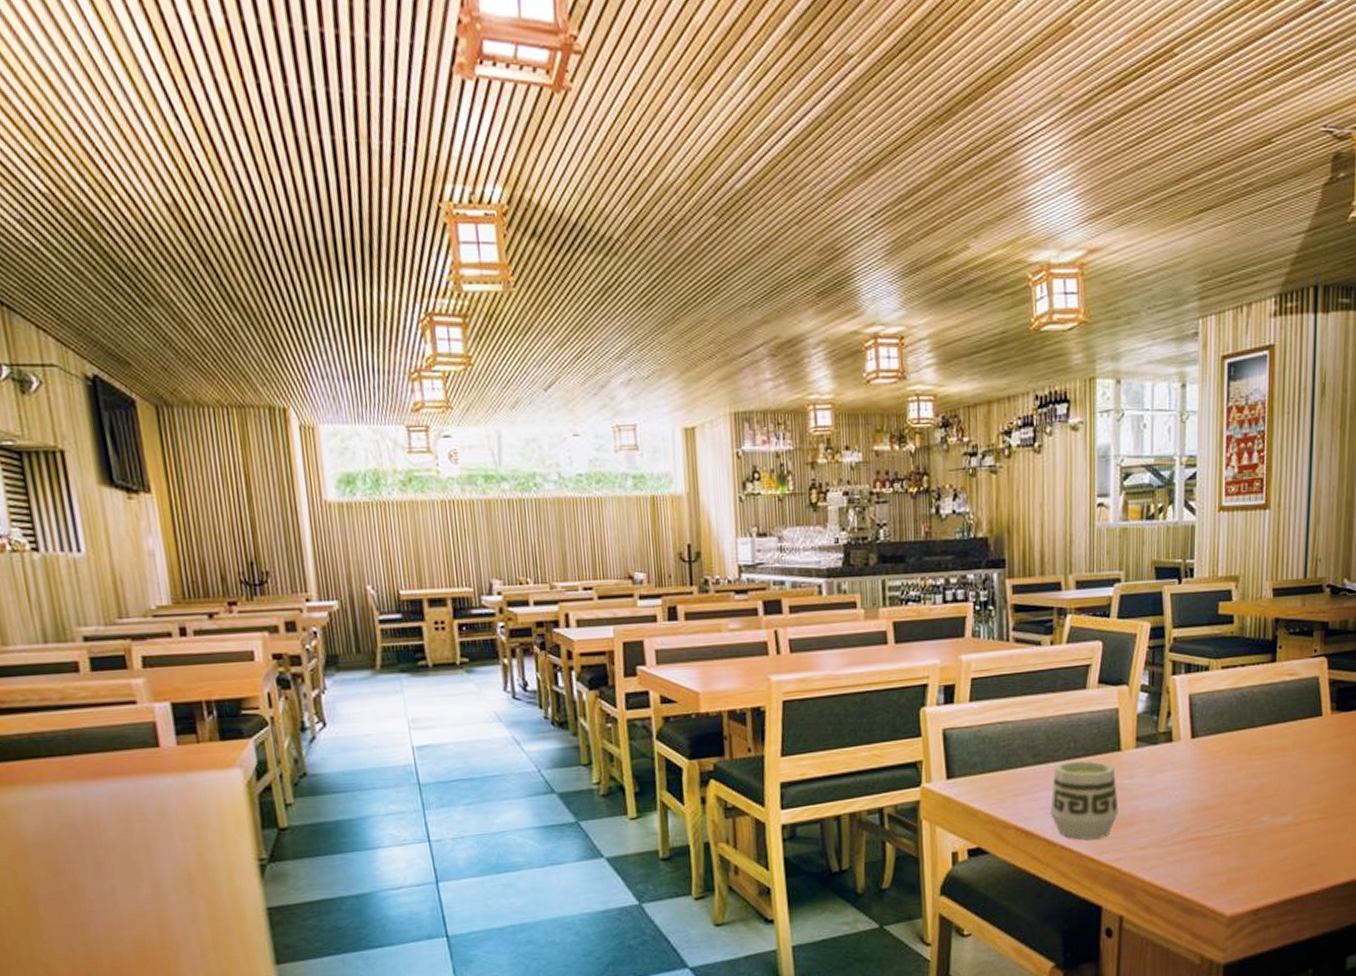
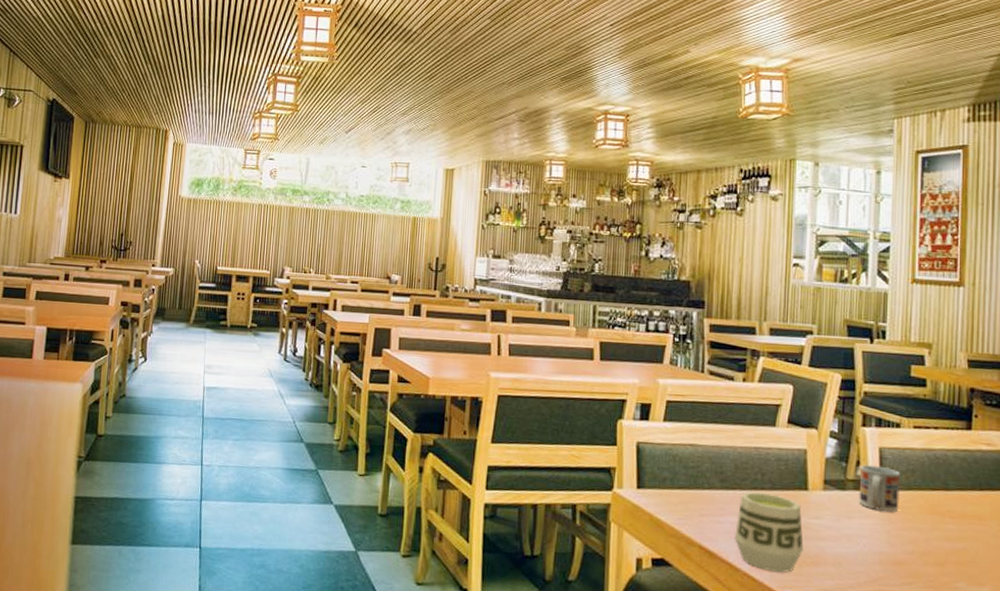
cup: none [1170,713,1210,759] -> present [859,464,901,513]

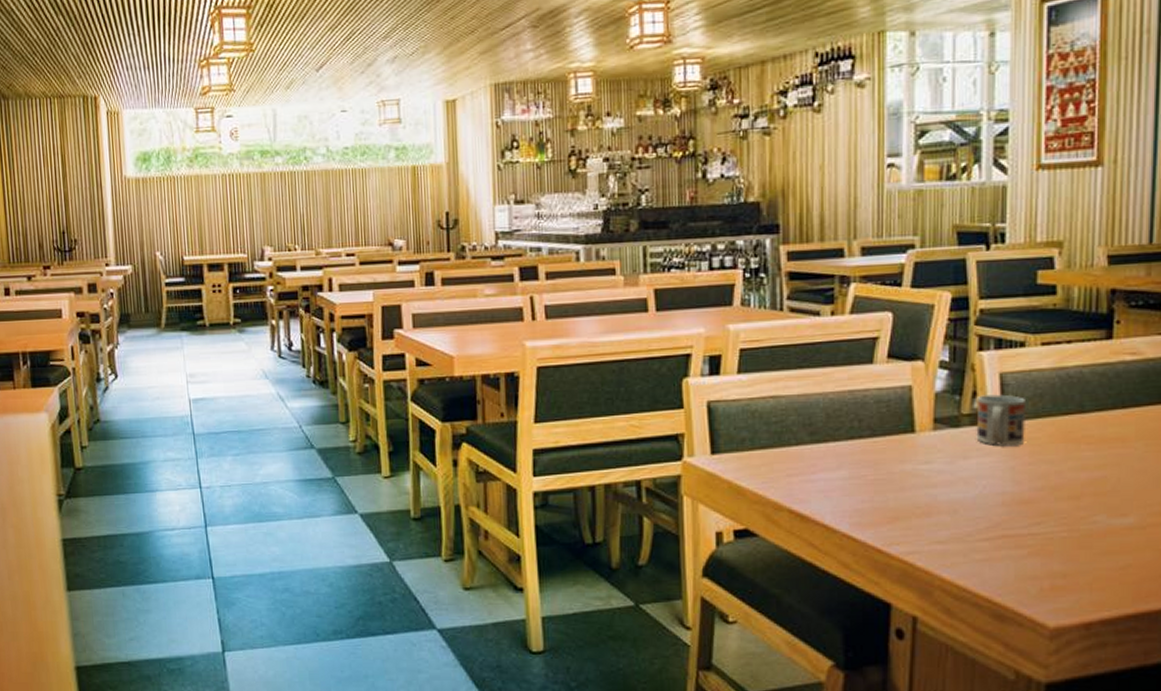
cup: present [735,491,804,573] -> none [830,441,912,529]

